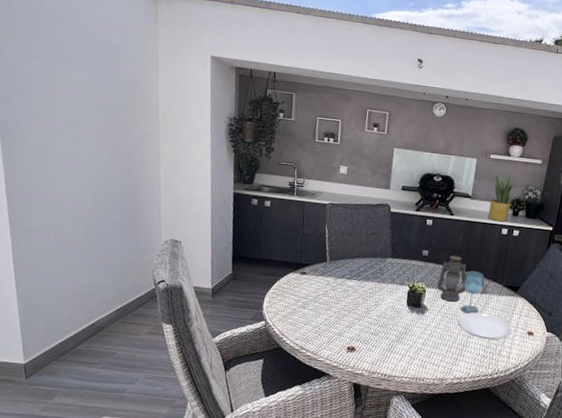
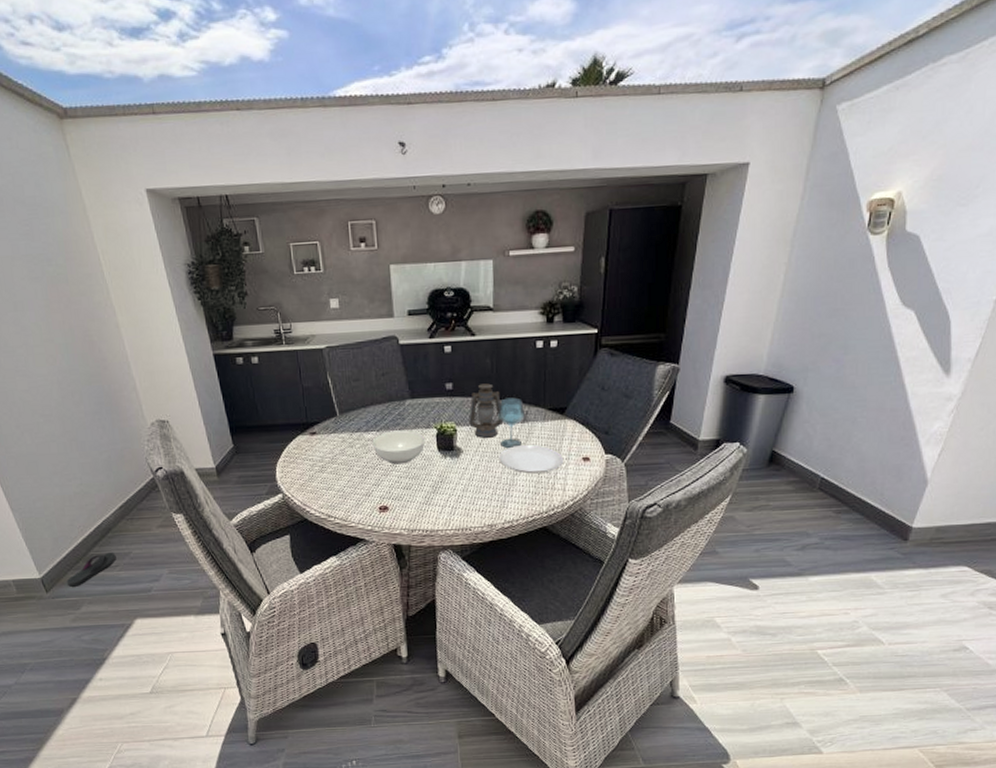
sandal: none [47,349,101,377] -> present [66,552,116,587]
bowl: none [352,282,398,313] -> present [372,430,426,465]
planter: present [488,174,516,223] -> none [516,272,547,334]

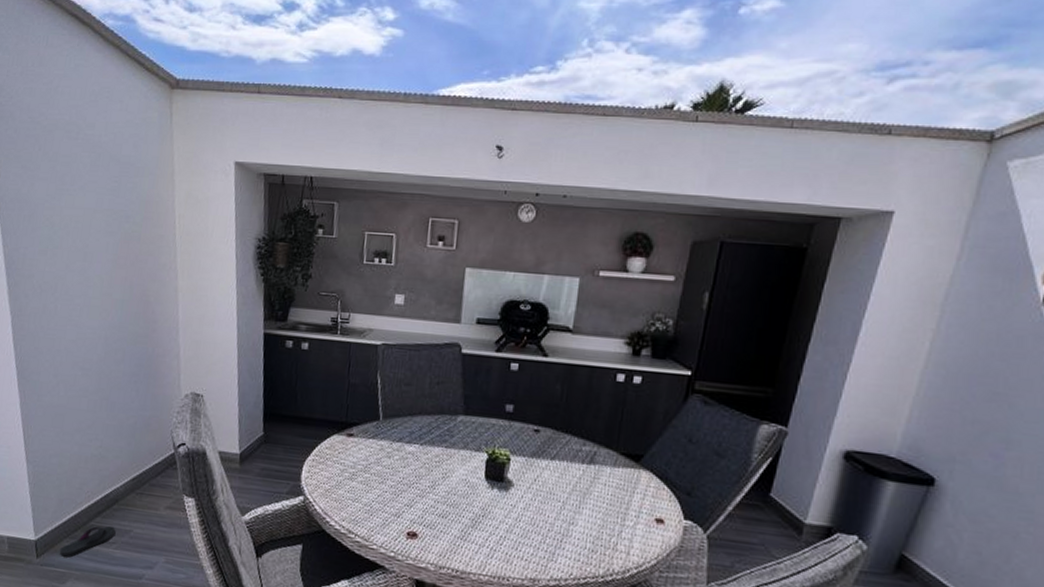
bowl: present [372,430,426,465] -> none [412,447,473,488]
lantern: present [469,383,503,438] -> none [526,411,567,476]
wine glass: present [498,397,525,449] -> none [559,432,593,492]
plate: present [498,444,564,474] -> none [554,489,633,529]

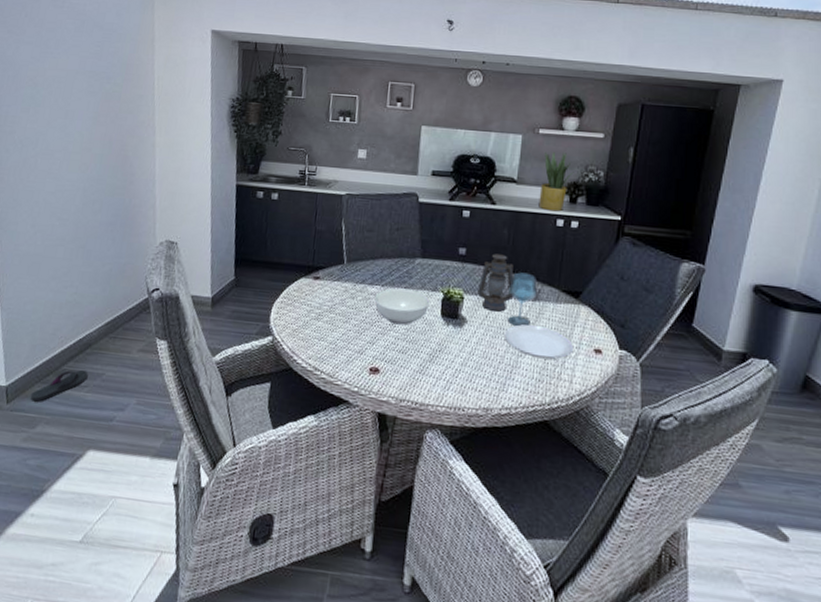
bowl: none [412,447,473,488] -> present [374,288,430,326]
lantern: none [526,411,567,476] -> present [477,254,514,312]
plate: none [554,489,633,529] -> present [504,324,574,360]
wine glass: none [559,432,593,492] -> present [508,272,537,327]
planter: none [596,297,637,365] -> present [538,152,573,212]

